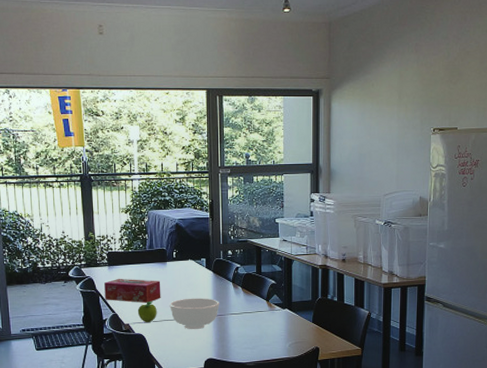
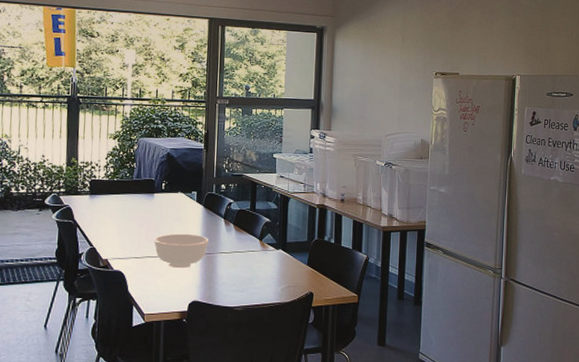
tissue box: present [104,278,161,303] -> none [83,208,146,237]
fruit: present [137,302,157,322] -> none [118,236,140,258]

